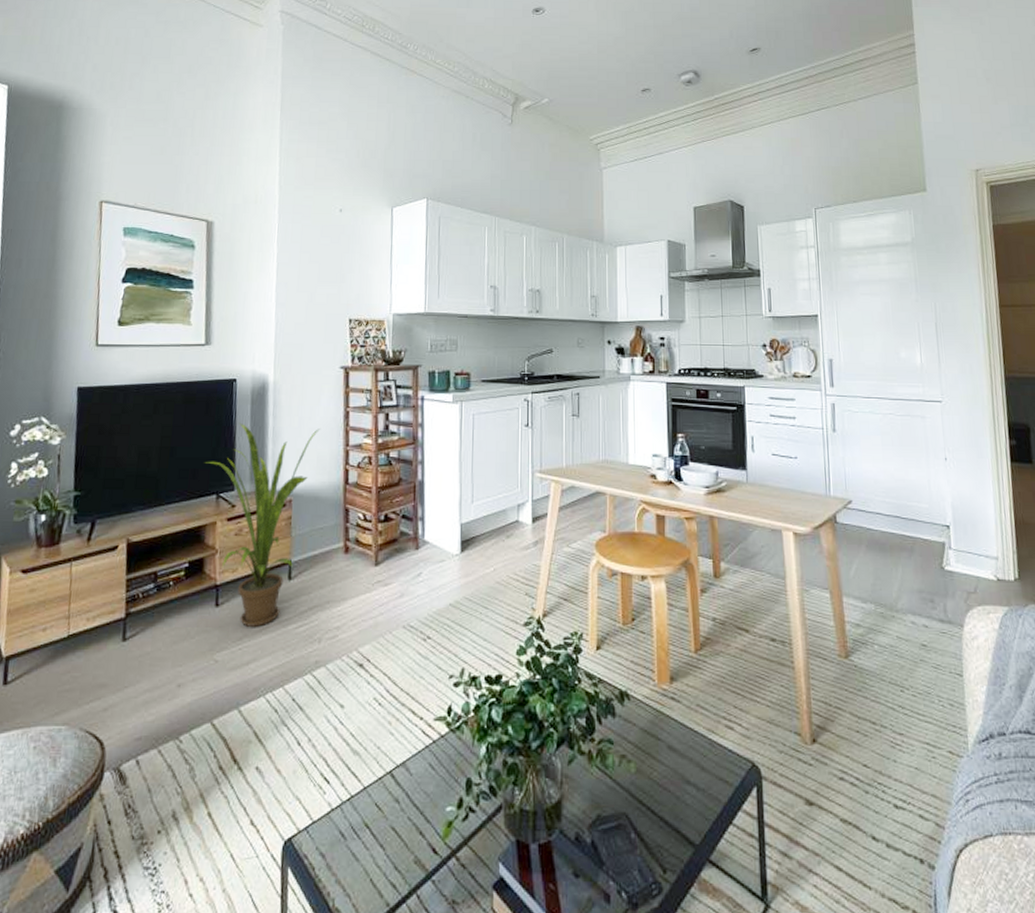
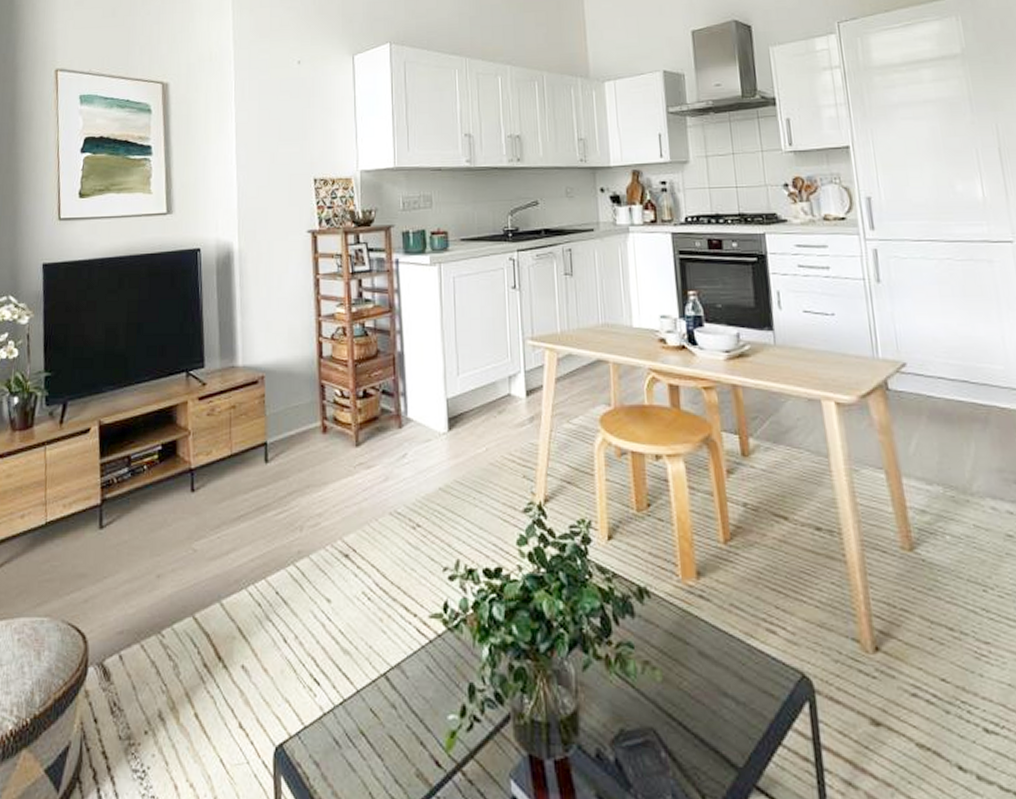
house plant: present [203,423,320,627] -> none [171,296,289,514]

